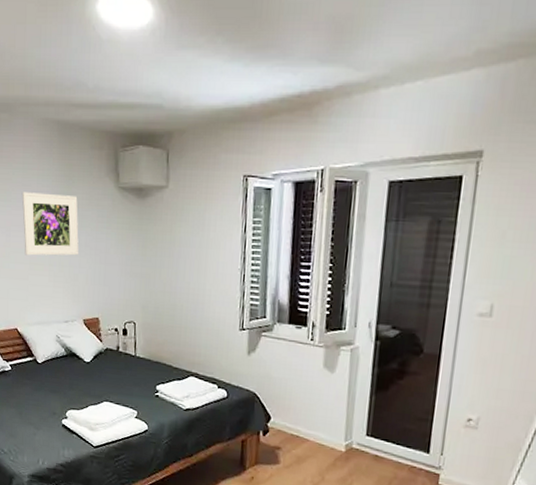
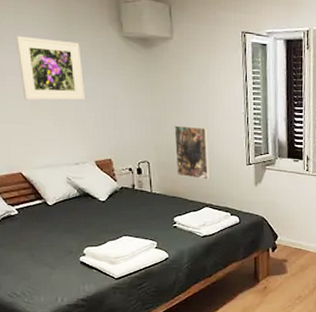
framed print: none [162,283,200,345] -> present [174,125,211,180]

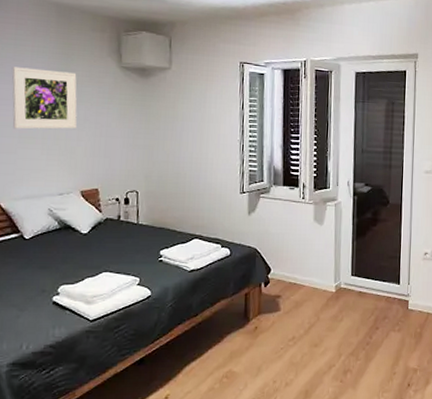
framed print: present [174,125,211,180] -> none [166,153,202,210]

